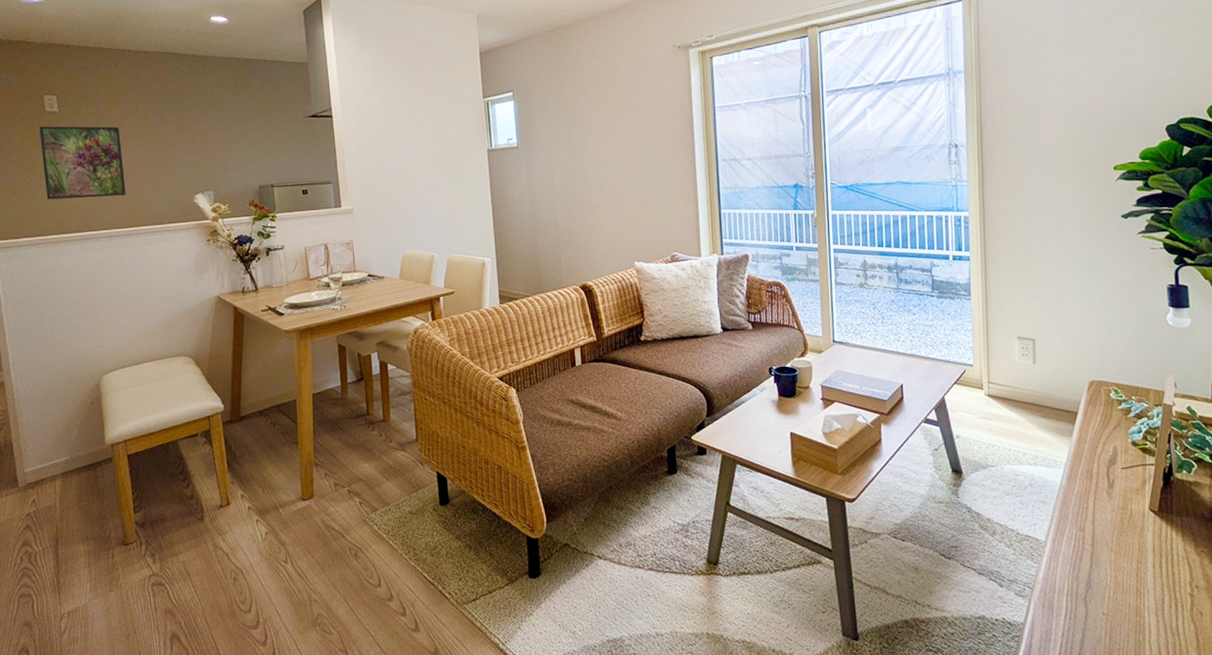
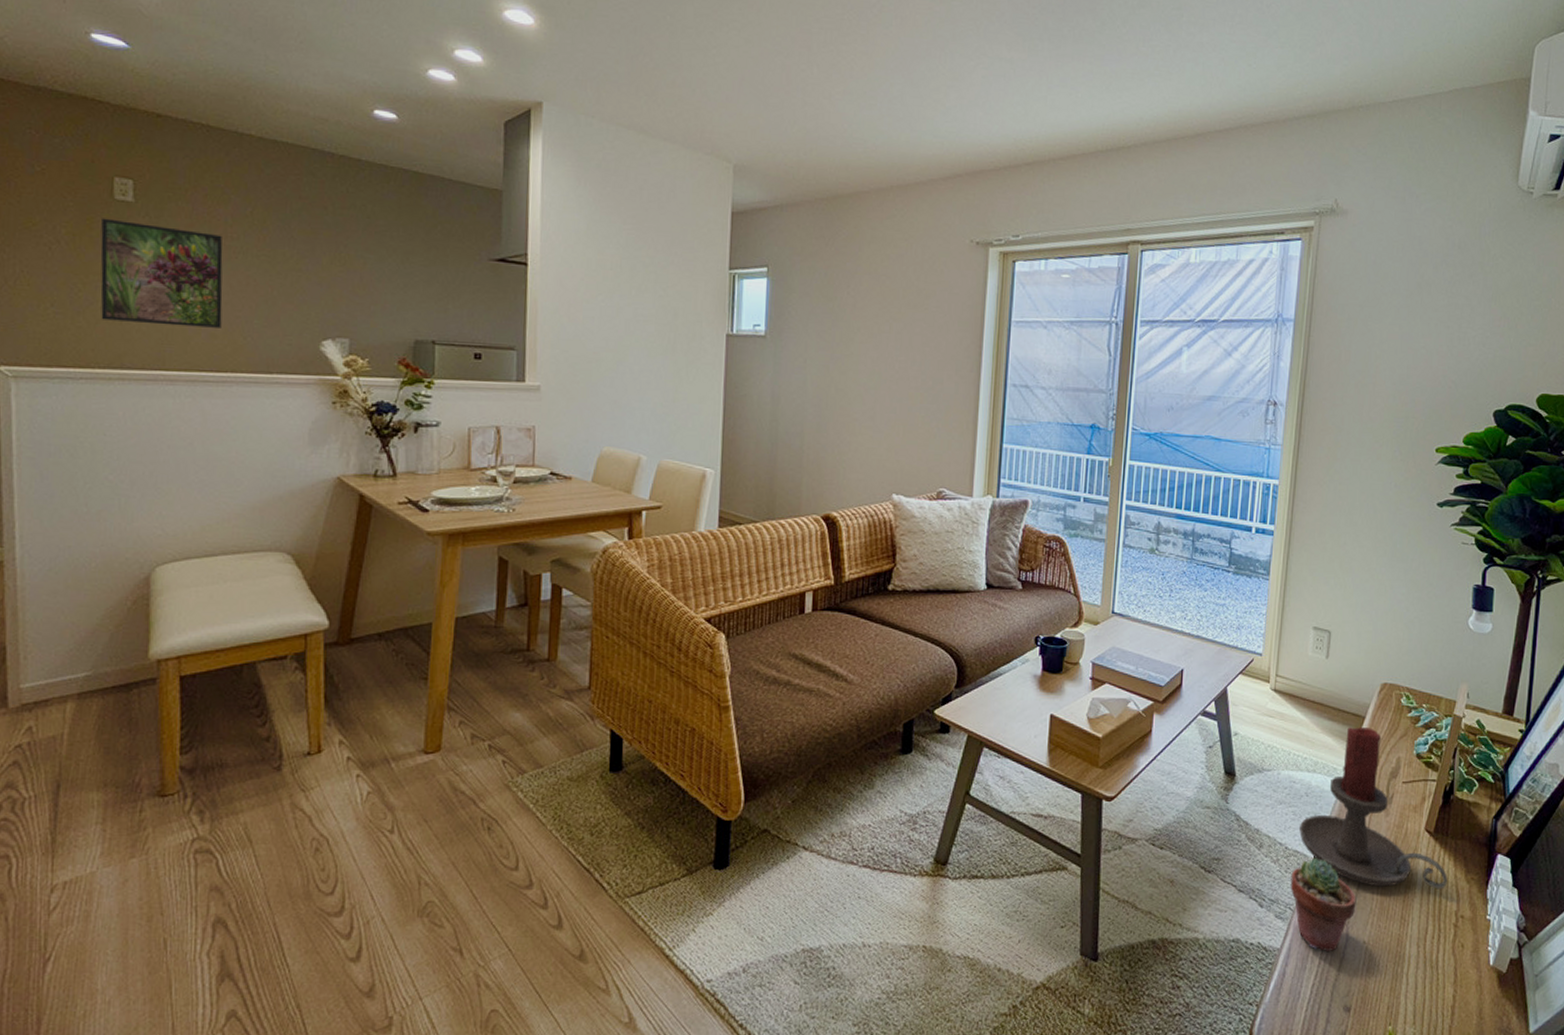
potted succulent: none [1025,540,1091,624] -> present [1290,857,1357,951]
candle holder: none [1028,421,1178,564] -> present [1299,727,1448,890]

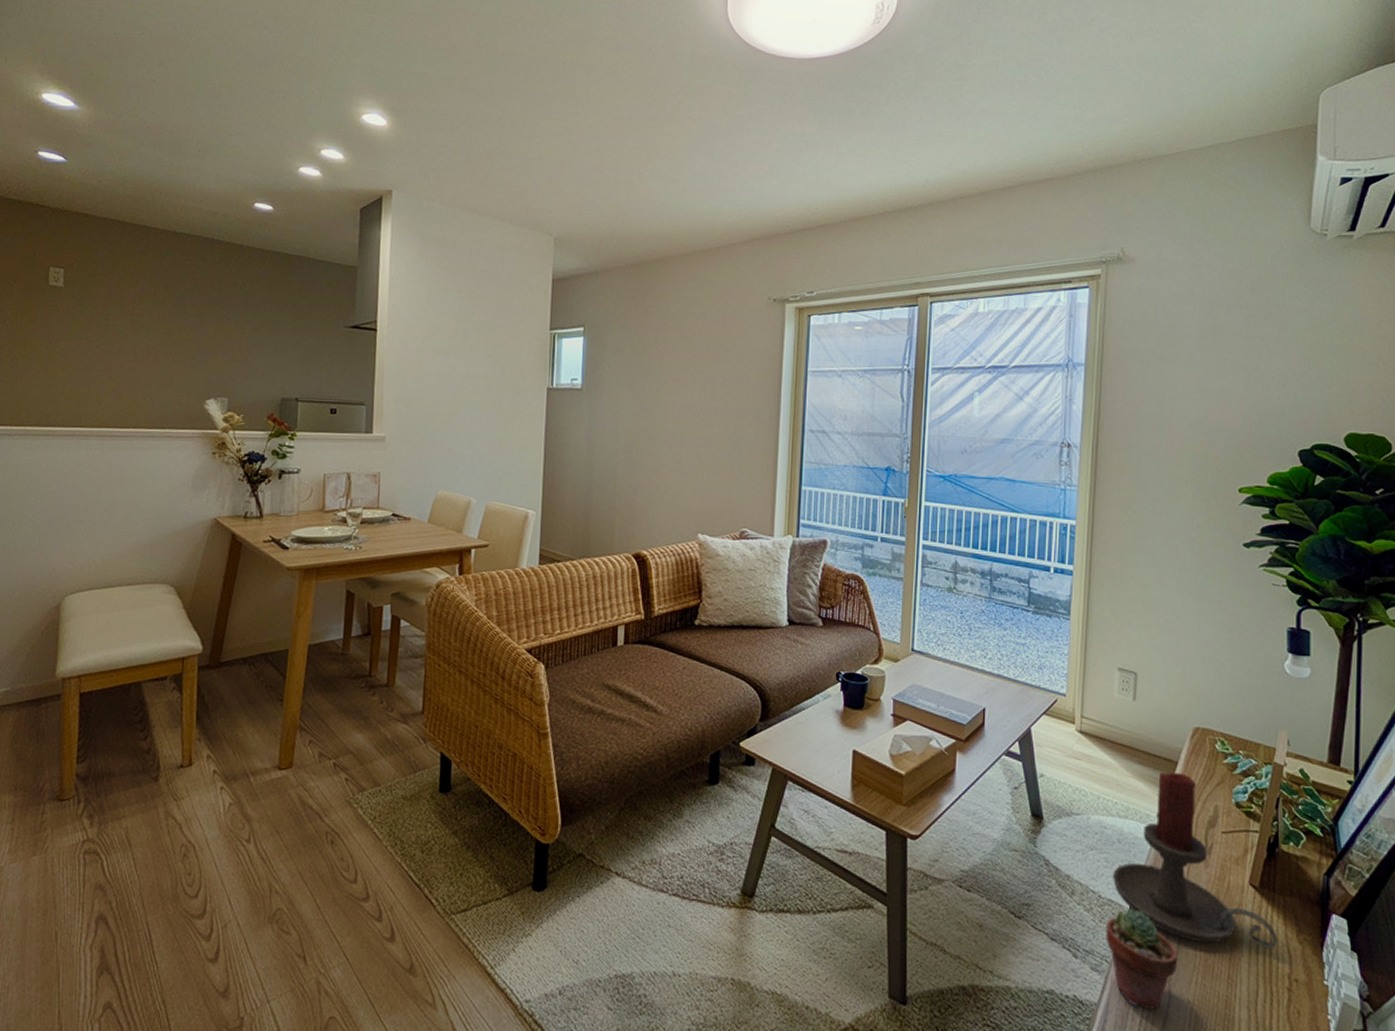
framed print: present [100,218,223,328] -> none [33,301,131,391]

